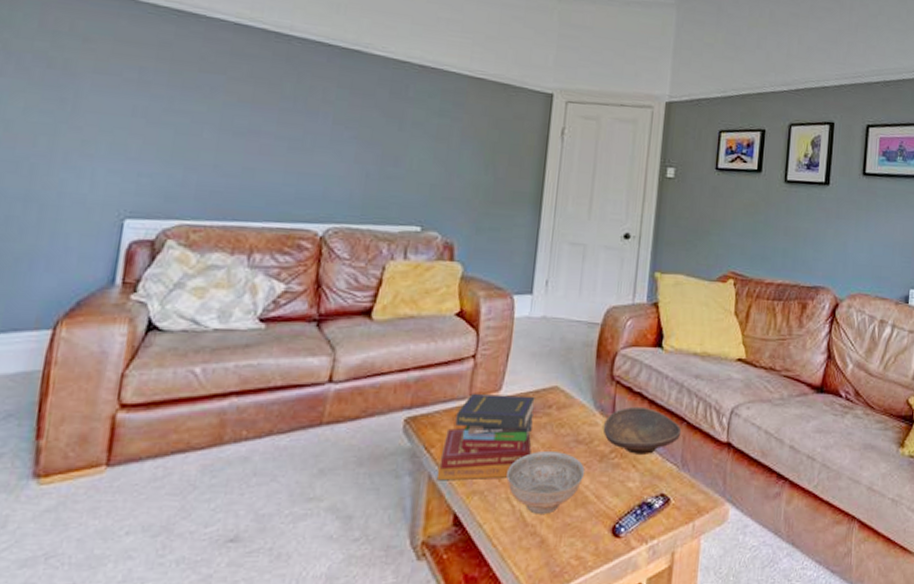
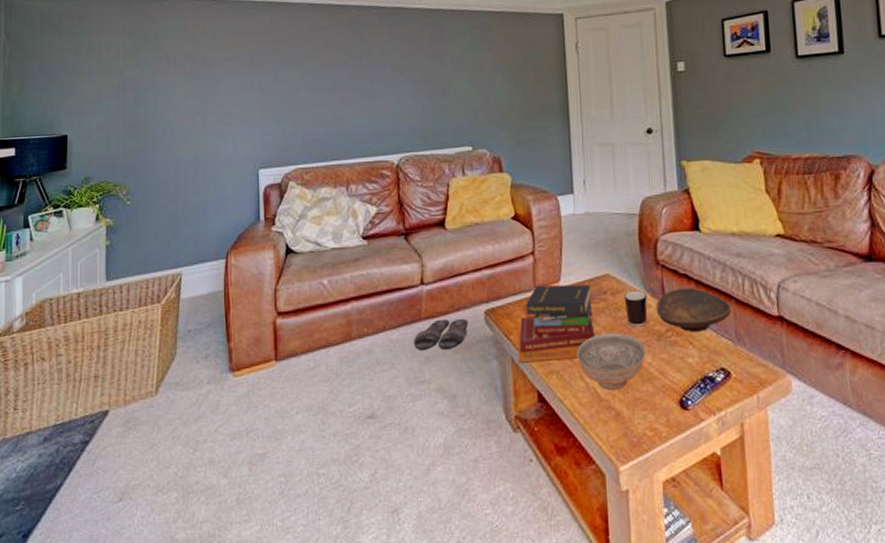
slippers: none [307,425,382,461] -> present [414,318,468,350]
mug: none [569,406,596,446] -> present [624,290,648,327]

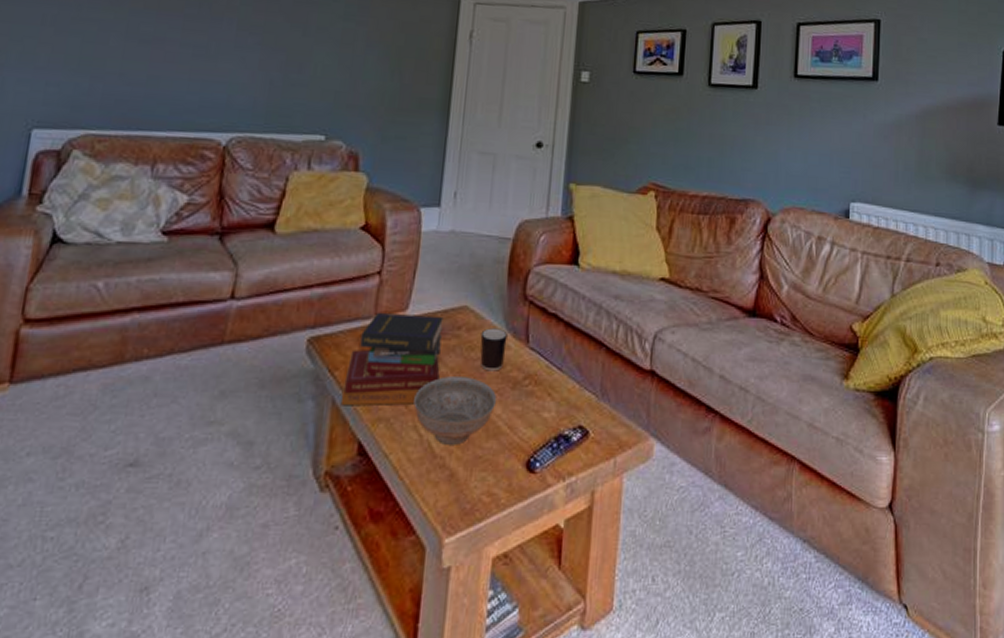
slippers: present [414,318,468,350] -> none [208,344,285,383]
decorative bowl: present [656,287,732,332] -> none [515,329,601,382]

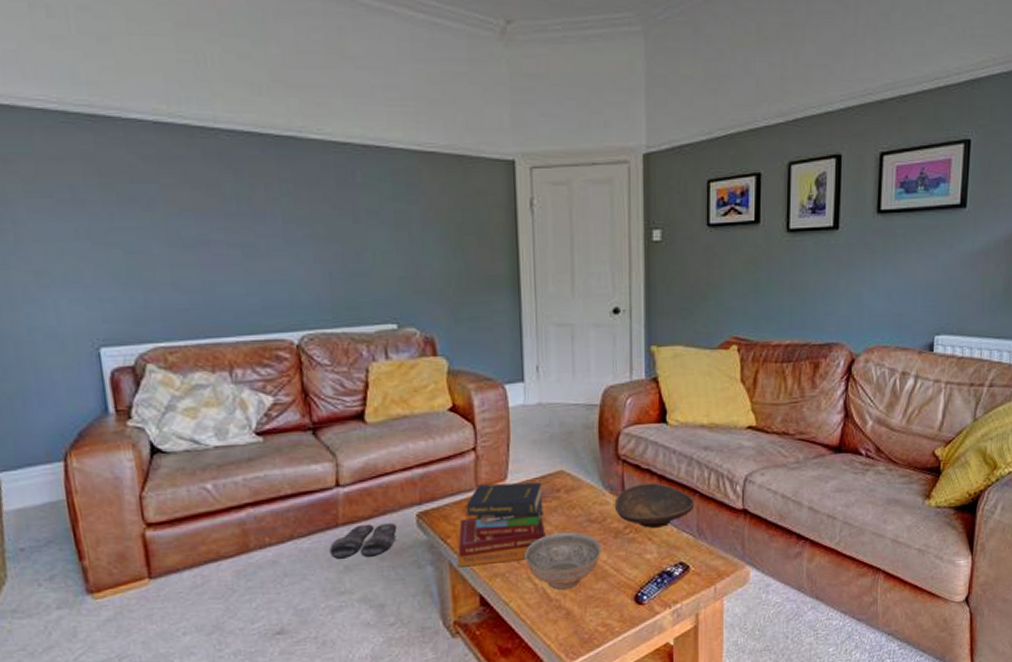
slippers: none [208,344,285,383] -> present [330,522,397,559]
mug: present [480,328,508,371] -> none [579,487,605,525]
decorative bowl: none [515,329,601,382] -> present [614,482,695,528]

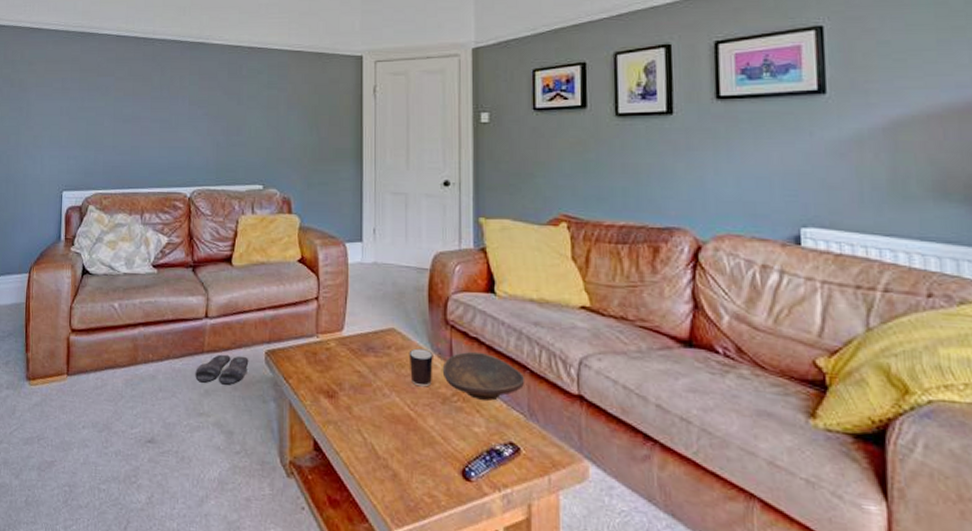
books: present [456,482,546,568] -> none [296,331,376,412]
decorative bowl: present [525,532,602,590] -> none [356,389,429,450]
mug: none [579,487,605,525] -> present [409,348,433,387]

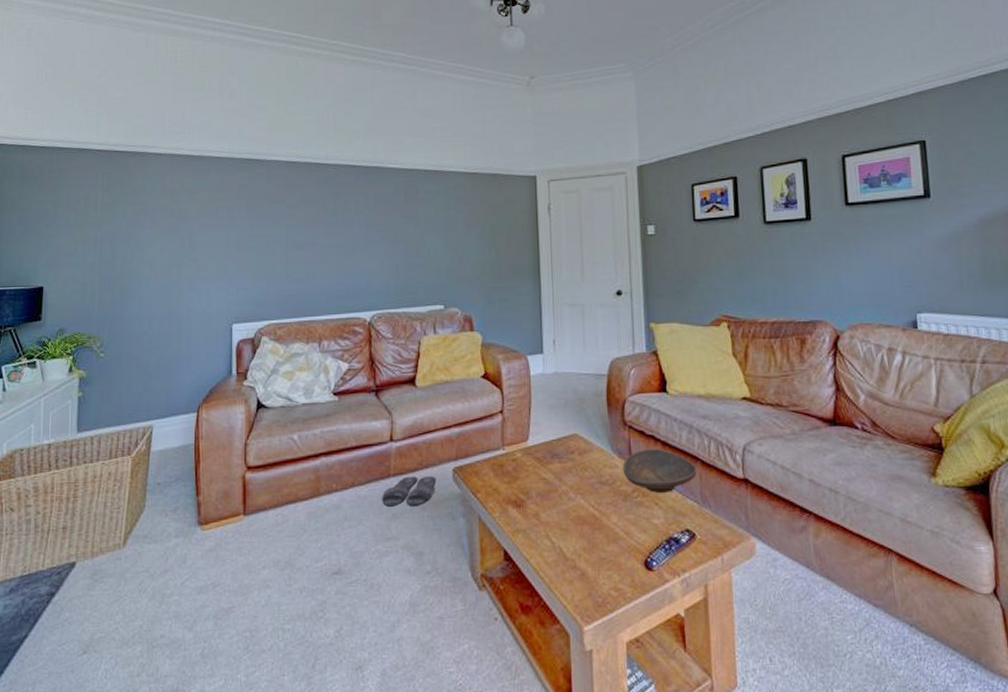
mug: present [409,348,433,387] -> none [591,451,614,487]

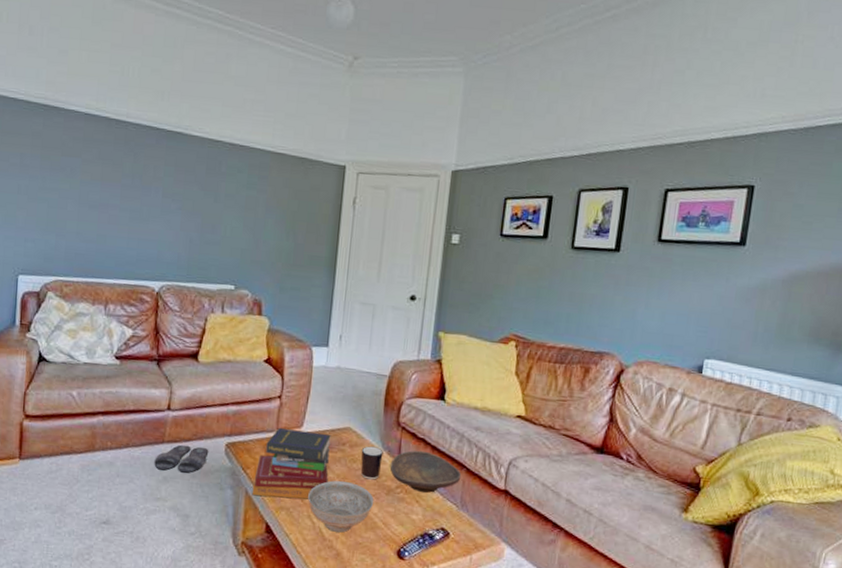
books: none [485,443,562,521] -> present [251,427,331,500]
decorative bowl: none [543,493,612,550] -> present [308,480,374,533]
mug: none [591,451,614,487] -> present [360,446,383,480]

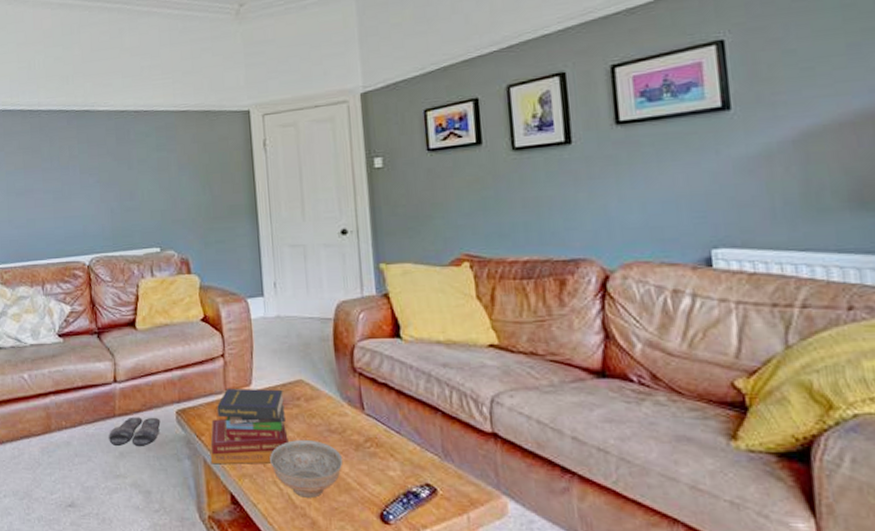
mug: present [360,446,383,480] -> none [318,398,344,435]
decorative bowl: present [389,450,462,493] -> none [353,397,438,444]

